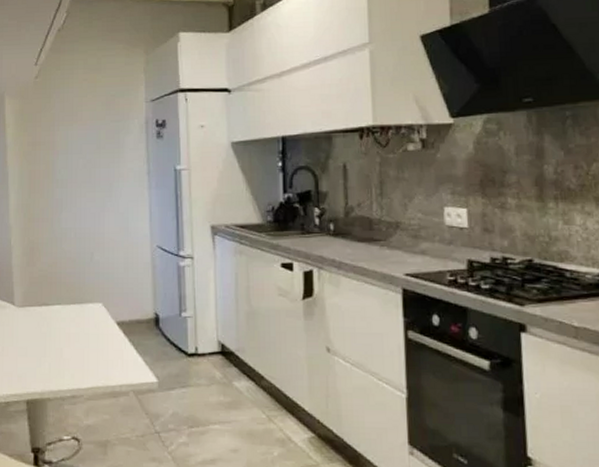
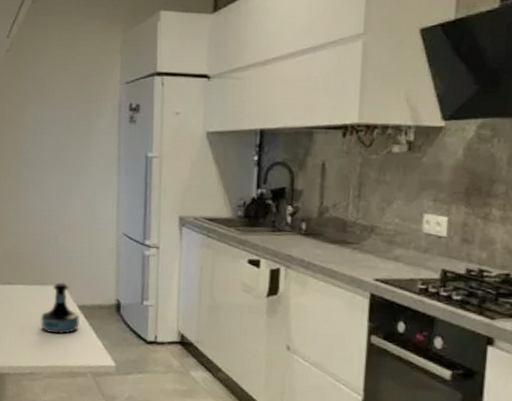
tequila bottle: none [79,300,120,353] -> present [40,282,80,334]

